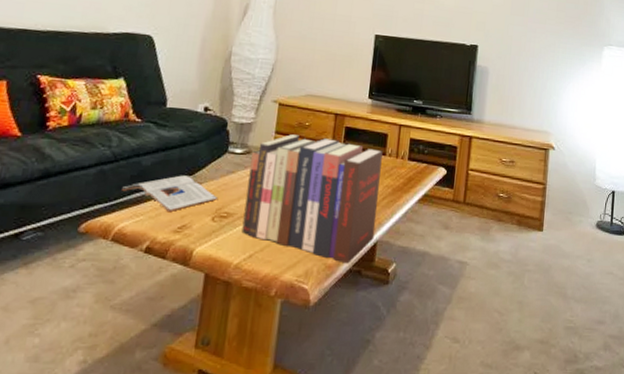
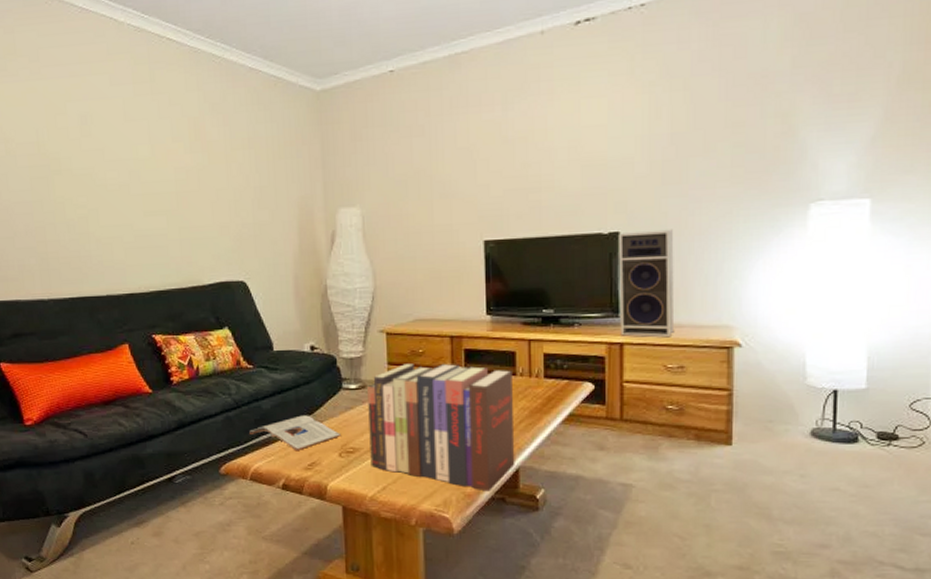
speaker: none [470,46,515,136] -> present [619,229,675,338]

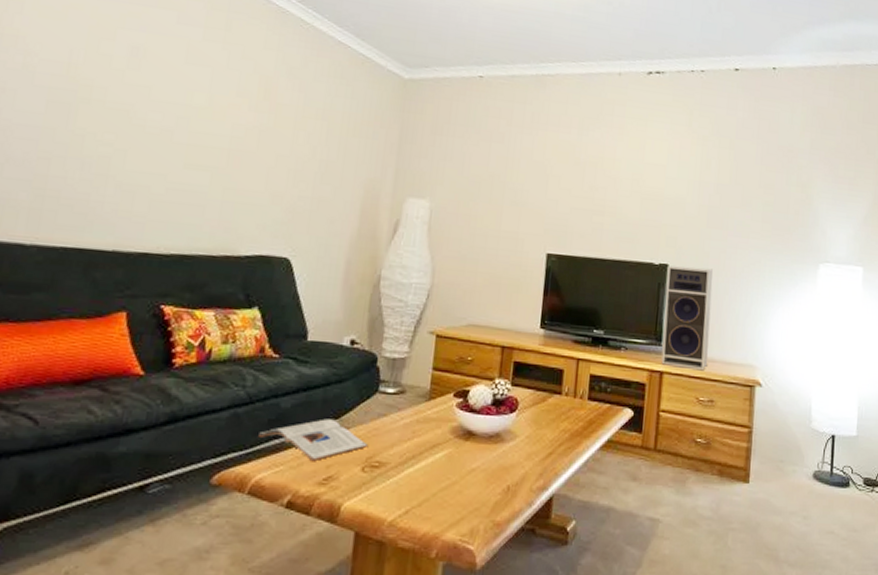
books: present [367,363,515,492] -> none [396,371,558,521]

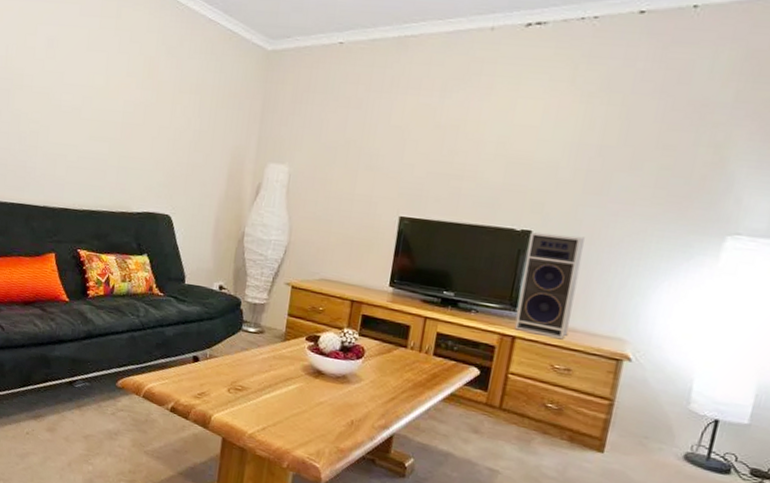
magazine: present [259,419,367,460] -> none [149,347,233,379]

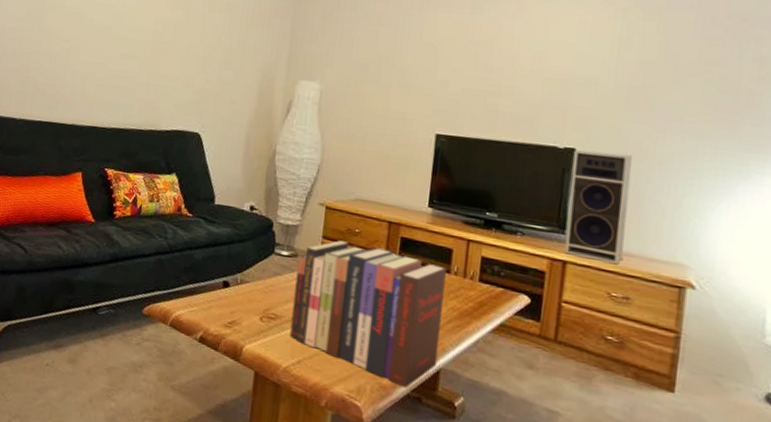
books: none [255,318,404,451] -> present [290,240,447,388]

